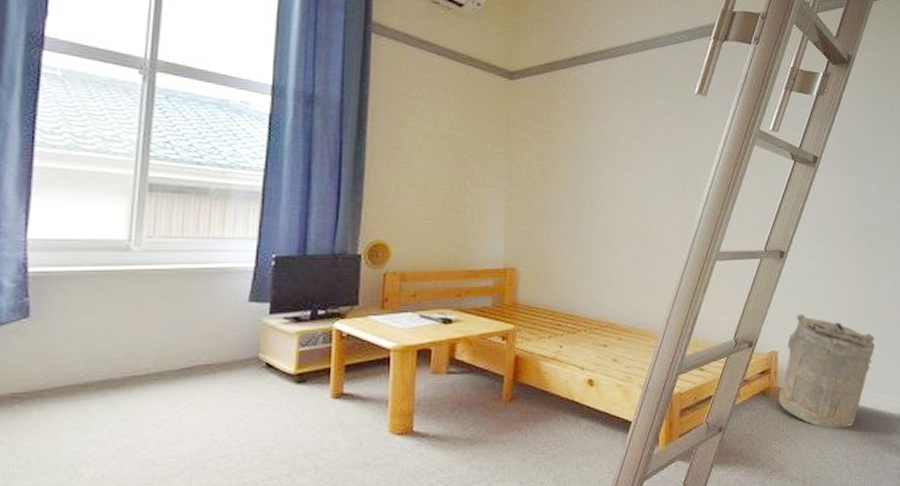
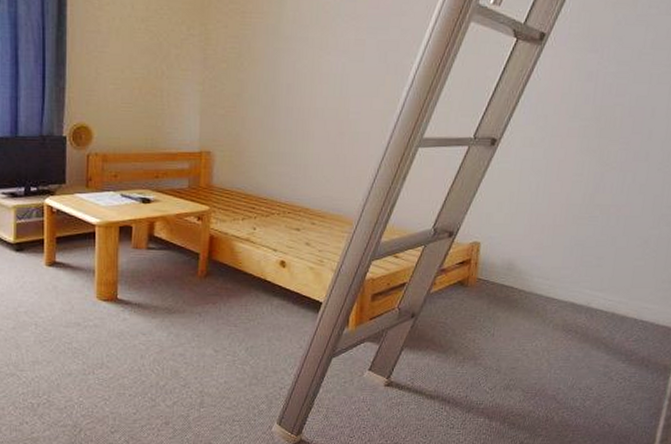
laundry hamper: present [778,314,875,429] -> none [477,205,593,323]

